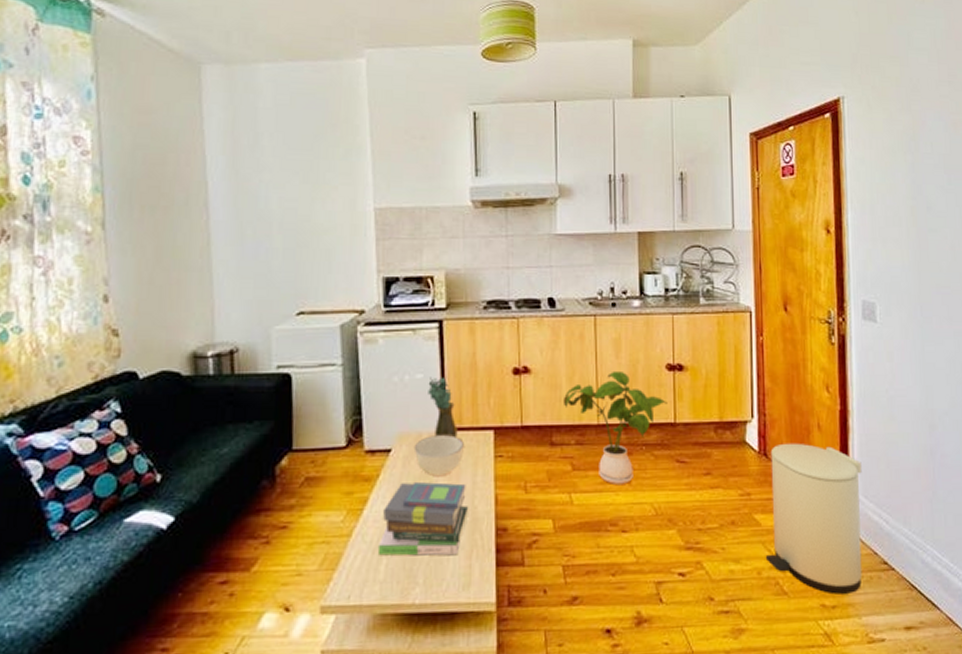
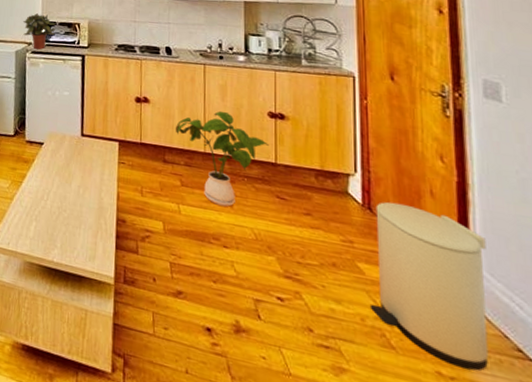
potted plant: none [348,267,399,318] -> present [22,13,56,49]
books: present [377,481,469,556] -> none [29,169,97,233]
bowl: present [413,435,464,477] -> none [59,138,96,170]
vase: present [428,376,458,438] -> none [71,95,92,143]

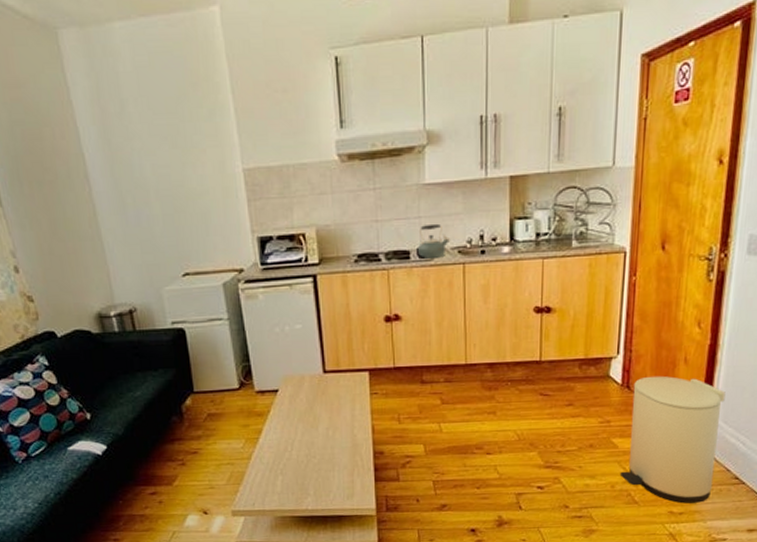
potted plant: present [22,13,56,49] -> none [225,227,273,276]
kettle: none [165,29,194,57] -> present [417,223,451,259]
house plant: present [175,110,269,207] -> none [432,315,534,415]

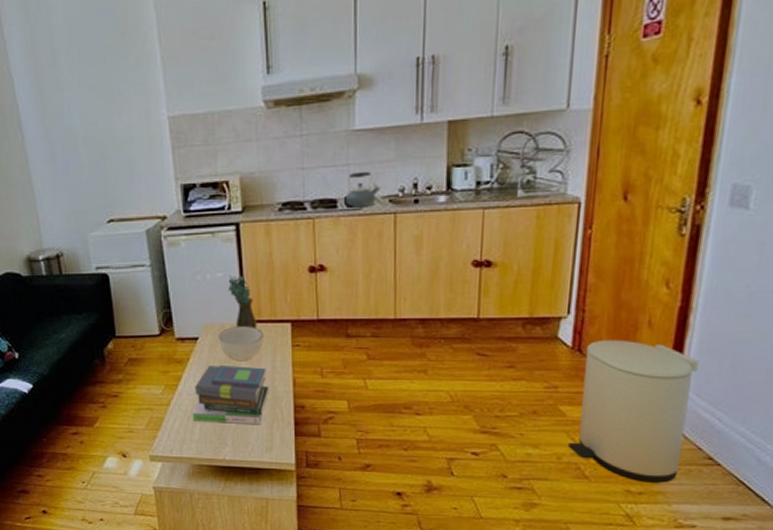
books: none [273,415,350,474] -> present [192,364,270,425]
bowl: none [298,377,342,412] -> present [218,327,263,362]
vase: none [307,326,336,379] -> present [228,275,257,329]

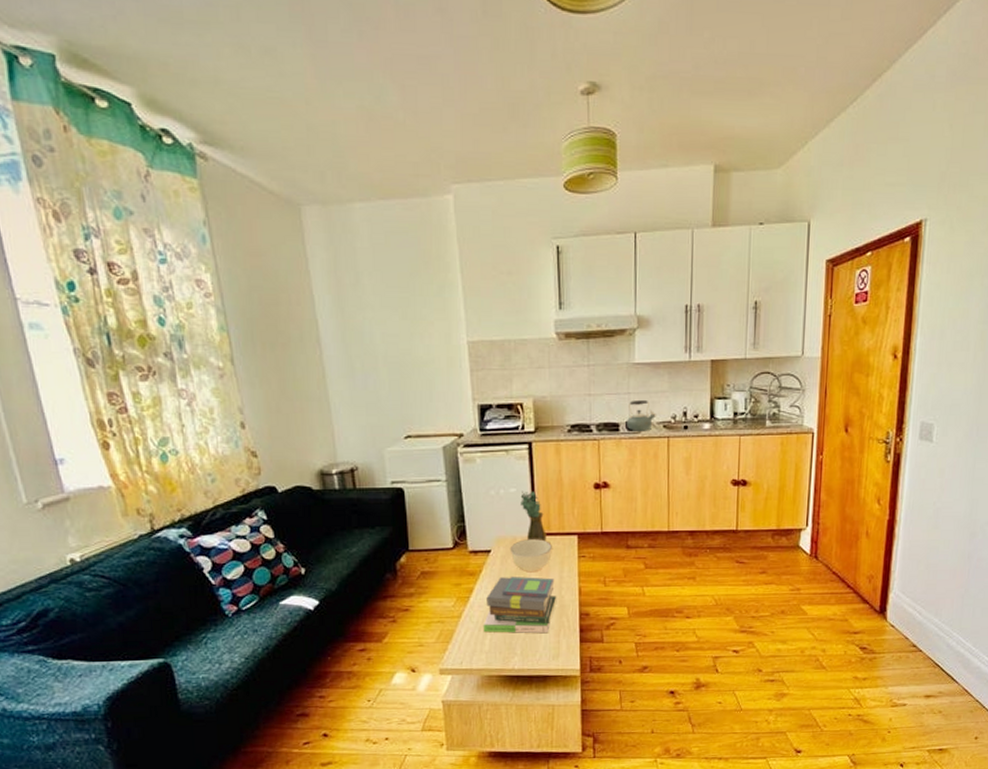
pedal bin: present [567,339,699,483] -> none [809,547,903,669]

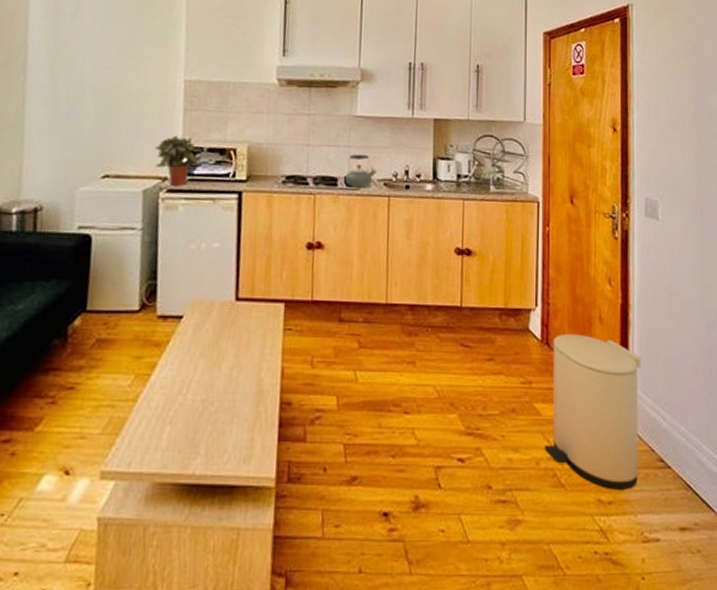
potted plant: none [447,395,492,441] -> present [154,136,203,186]
books: present [483,576,557,634] -> none [161,349,255,427]
bowl: present [509,539,552,573] -> none [205,305,255,347]
vase: present [520,491,547,542] -> none [223,246,250,309]
pedal bin: none [809,547,903,669] -> present [544,333,641,490]

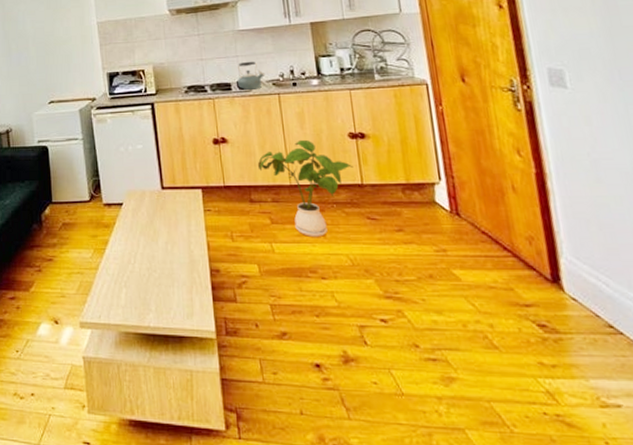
potted plant: present [154,136,203,186] -> none [82,65,119,104]
house plant: none [353,251,455,365] -> present [257,139,353,237]
pedal bin: present [544,333,641,490] -> none [463,204,584,354]

